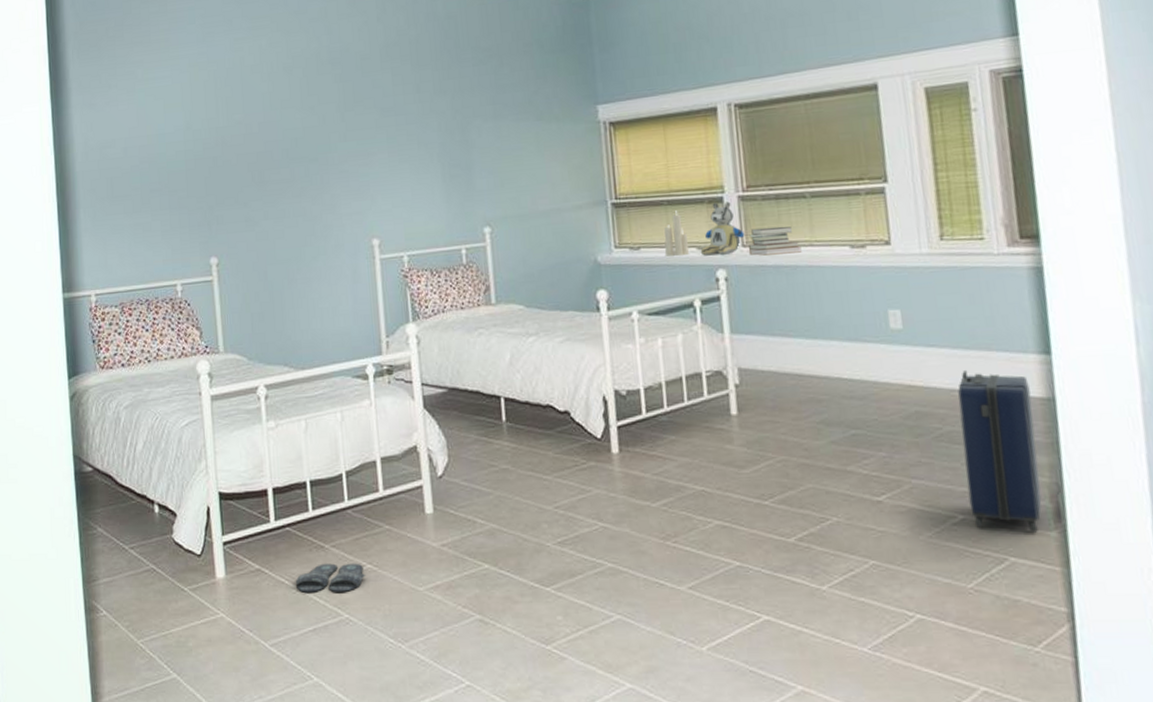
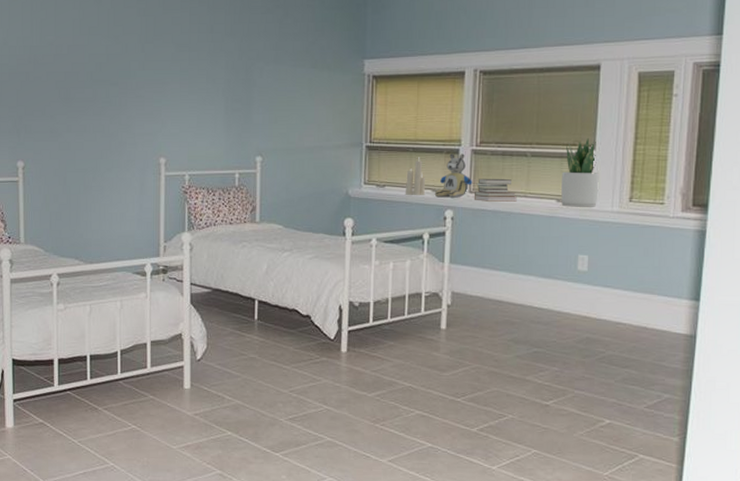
slippers: present [295,563,366,594] -> none [71,422,131,446]
planter: none [851,170,901,254] -> present [561,138,599,208]
suitcase: present [957,369,1042,533] -> none [616,307,678,437]

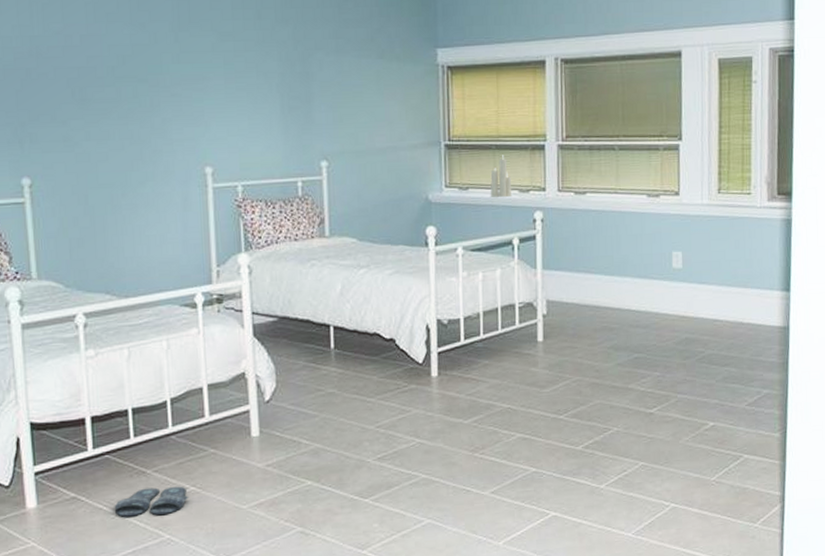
slippers: none [71,422,131,446] -> present [114,486,189,518]
stuffed animal: present [434,153,473,199] -> none [521,149,561,199]
books: present [473,178,517,202] -> none [563,174,608,200]
planter: present [561,138,599,208] -> none [651,129,688,202]

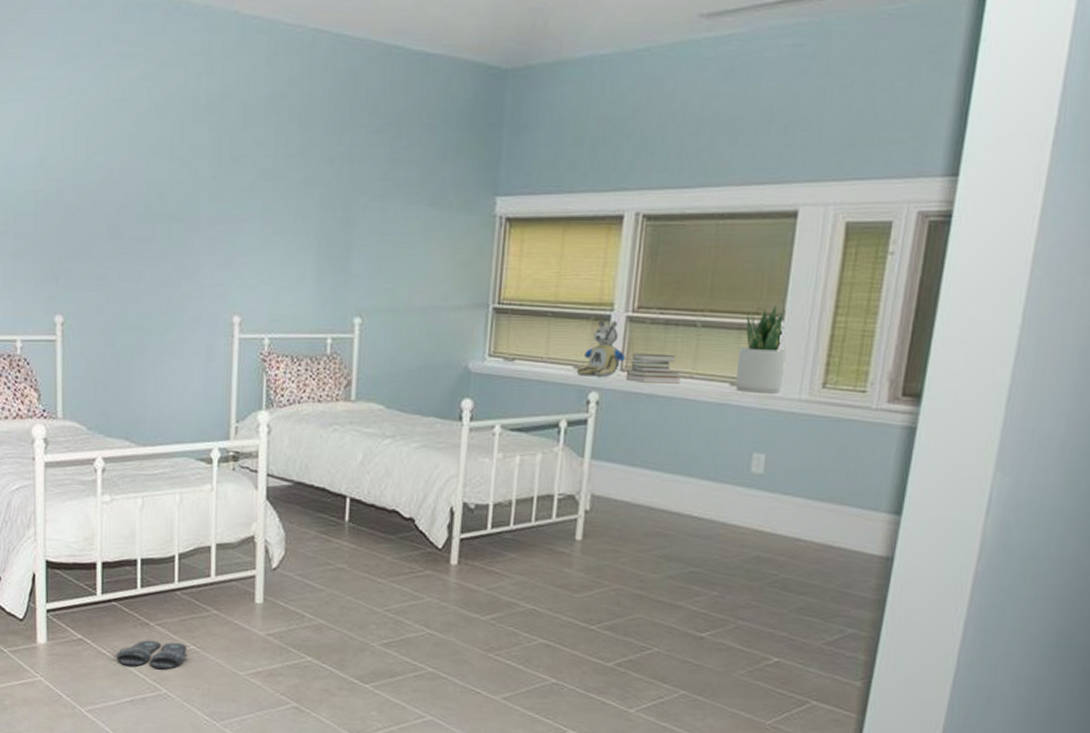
candle: present [490,155,513,198] -> none [539,324,567,374]
stuffed animal: none [521,149,561,199] -> present [576,320,626,378]
books: none [563,174,608,200] -> present [625,353,681,384]
planter: none [651,129,688,202] -> present [735,306,787,395]

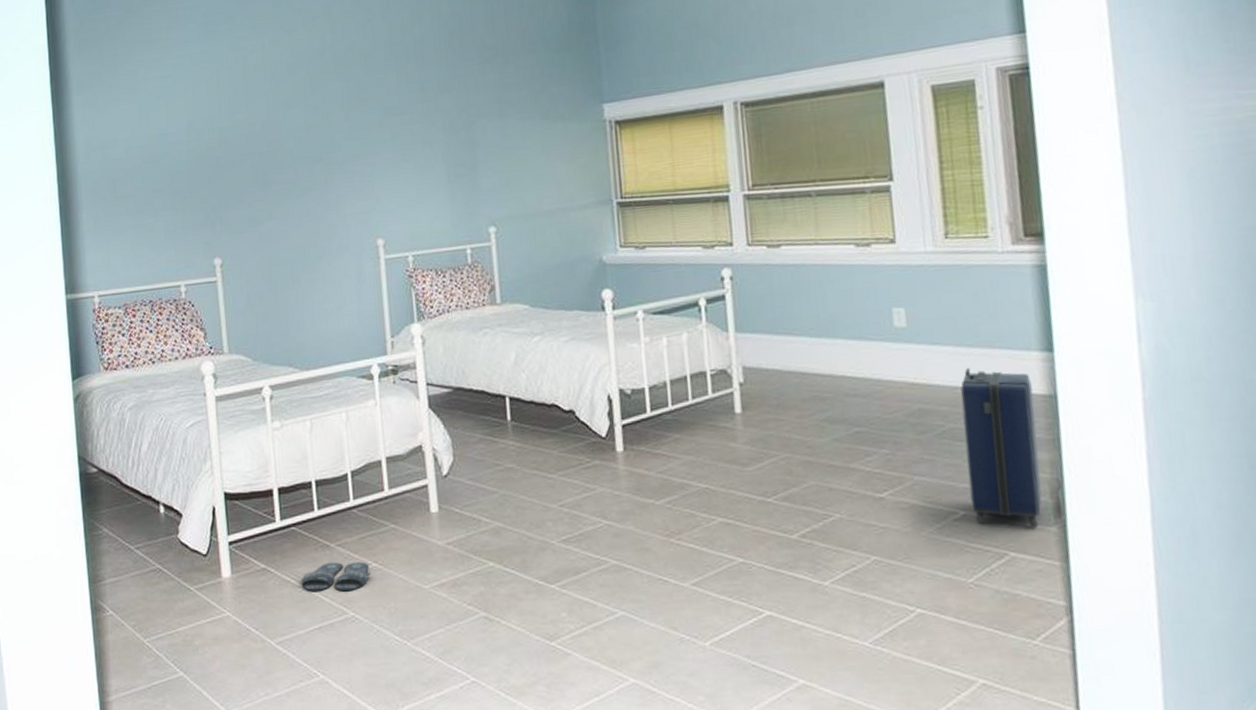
stuffed animal: present [576,320,626,378] -> none [705,200,750,255]
books: present [625,353,681,384] -> none [753,225,807,255]
planter: present [735,306,787,395] -> none [856,168,906,252]
suitcase: none [786,520,873,681] -> present [960,367,1042,528]

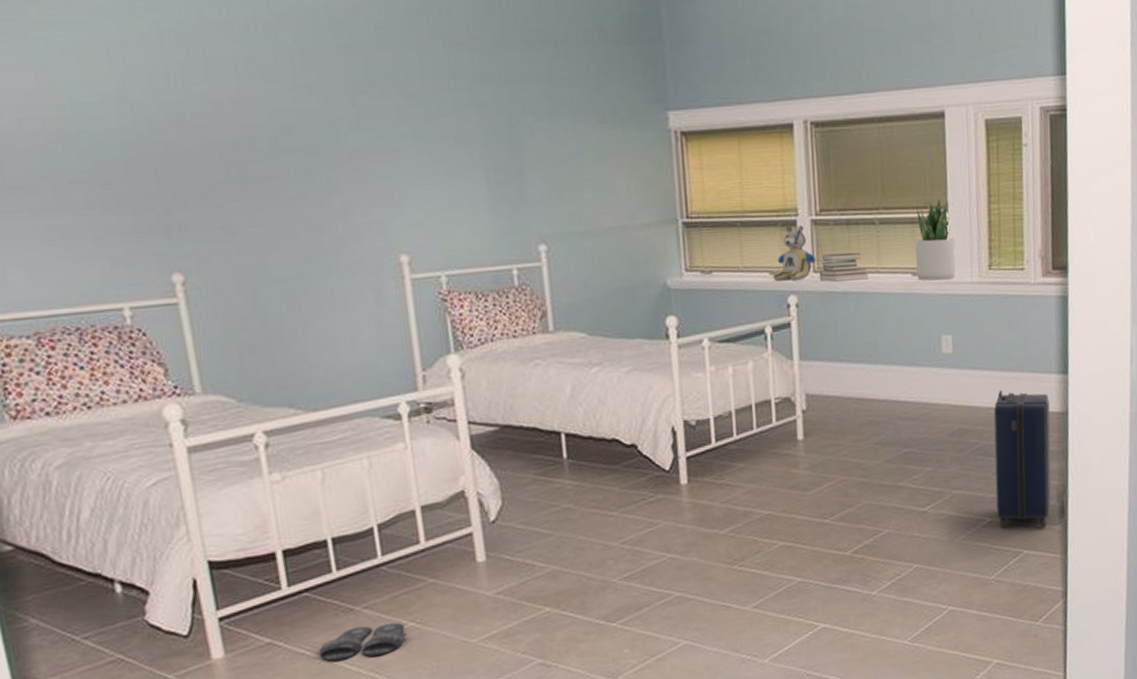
stuffed animal: none [705,200,750,255] -> present [772,225,816,282]
books: none [753,225,807,255] -> present [819,252,869,282]
planter: none [856,168,906,252] -> present [915,199,956,281]

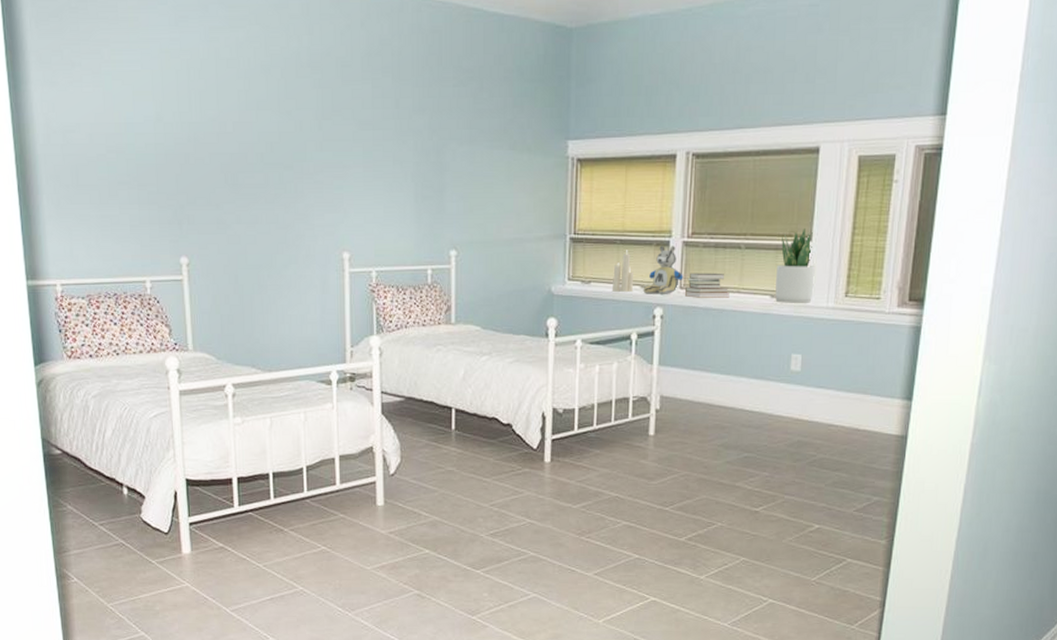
slippers: present [319,622,408,662] -> none [255,544,320,570]
candle: none [736,232,763,282] -> present [611,250,634,293]
suitcase: present [993,389,1051,528] -> none [825,408,890,540]

